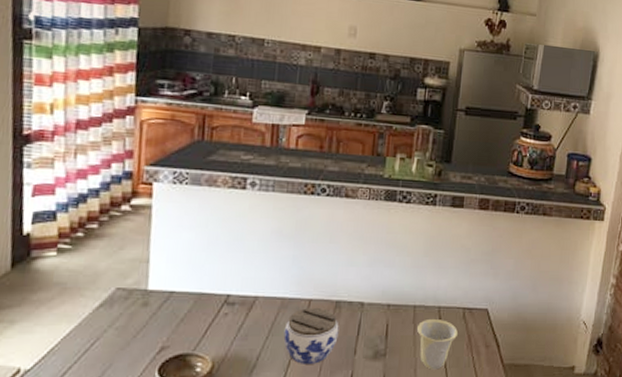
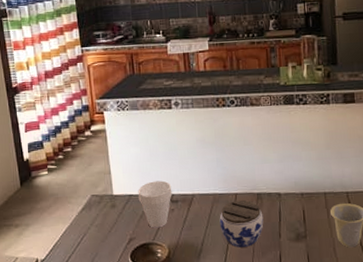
cup: none [182,276,230,336] -> present [138,180,172,228]

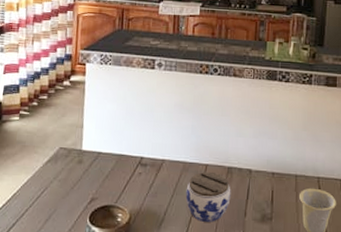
cup: present [138,180,172,228] -> none [107,141,143,191]

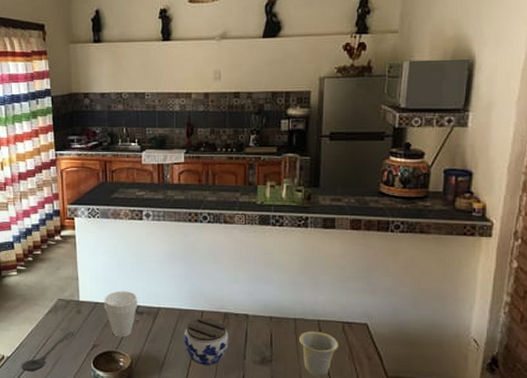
stirrer: none [10,182,73,227] -> present [21,331,74,372]
cup: none [107,141,143,191] -> present [104,291,138,338]

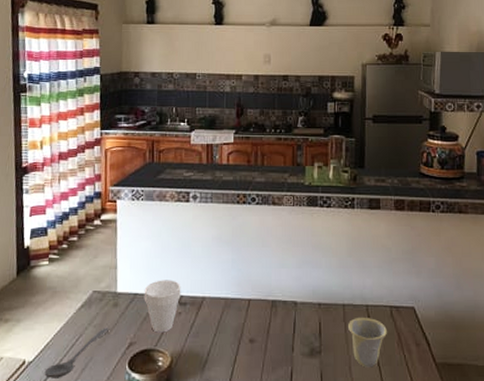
jar: present [184,317,229,365] -> none [229,306,277,360]

